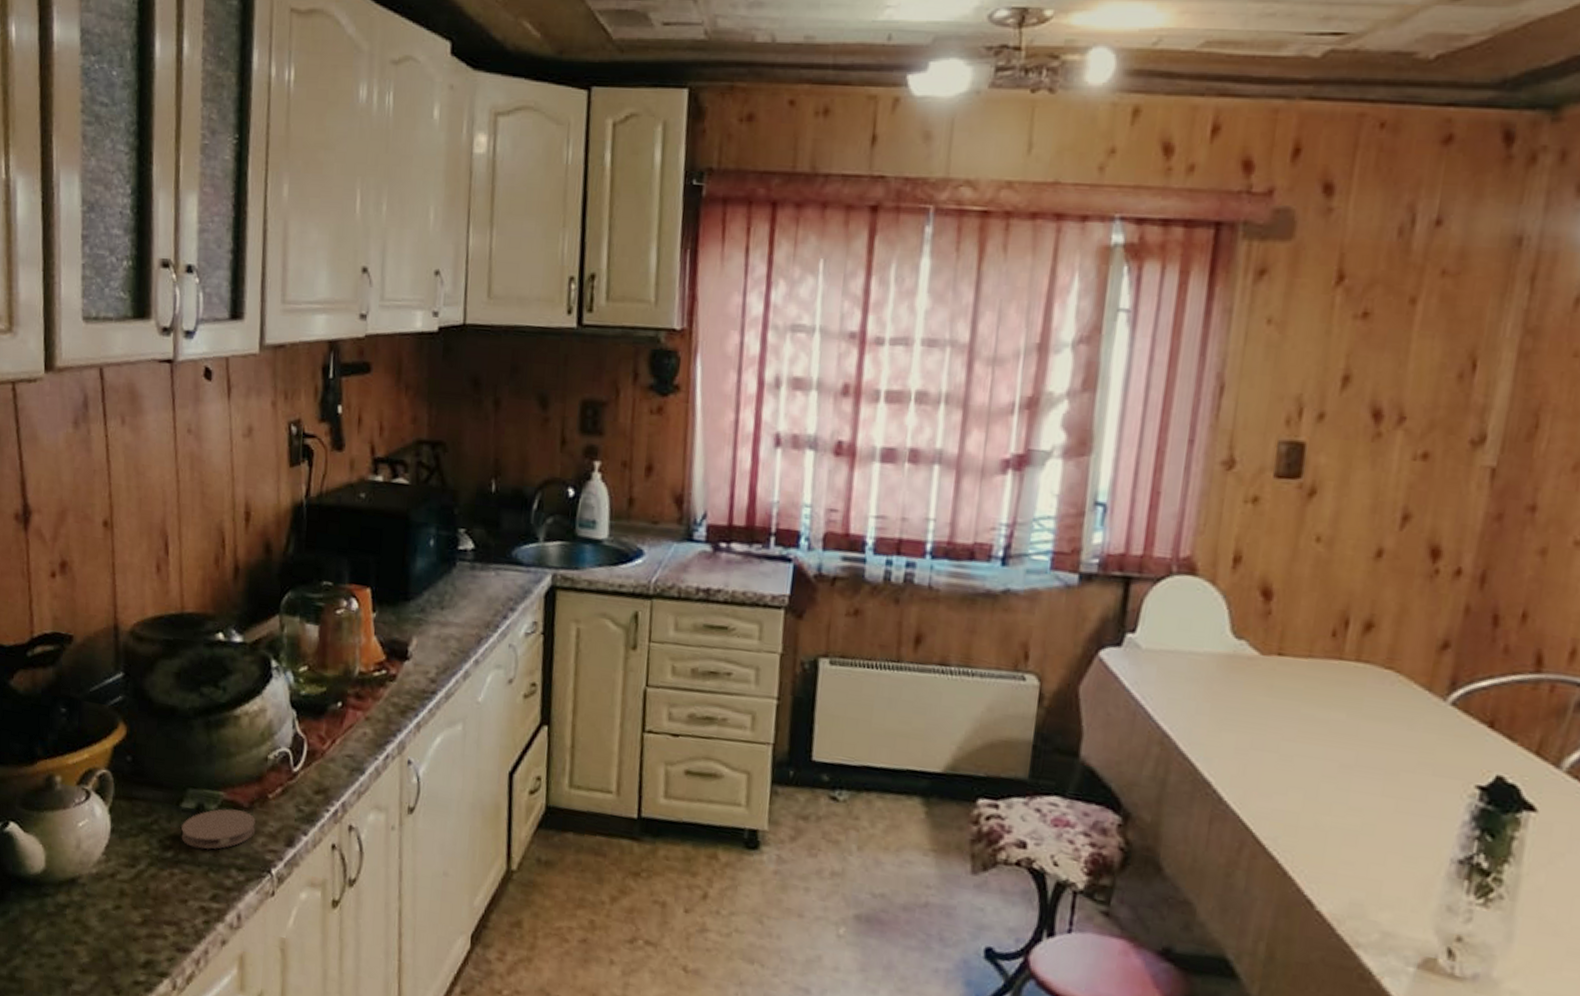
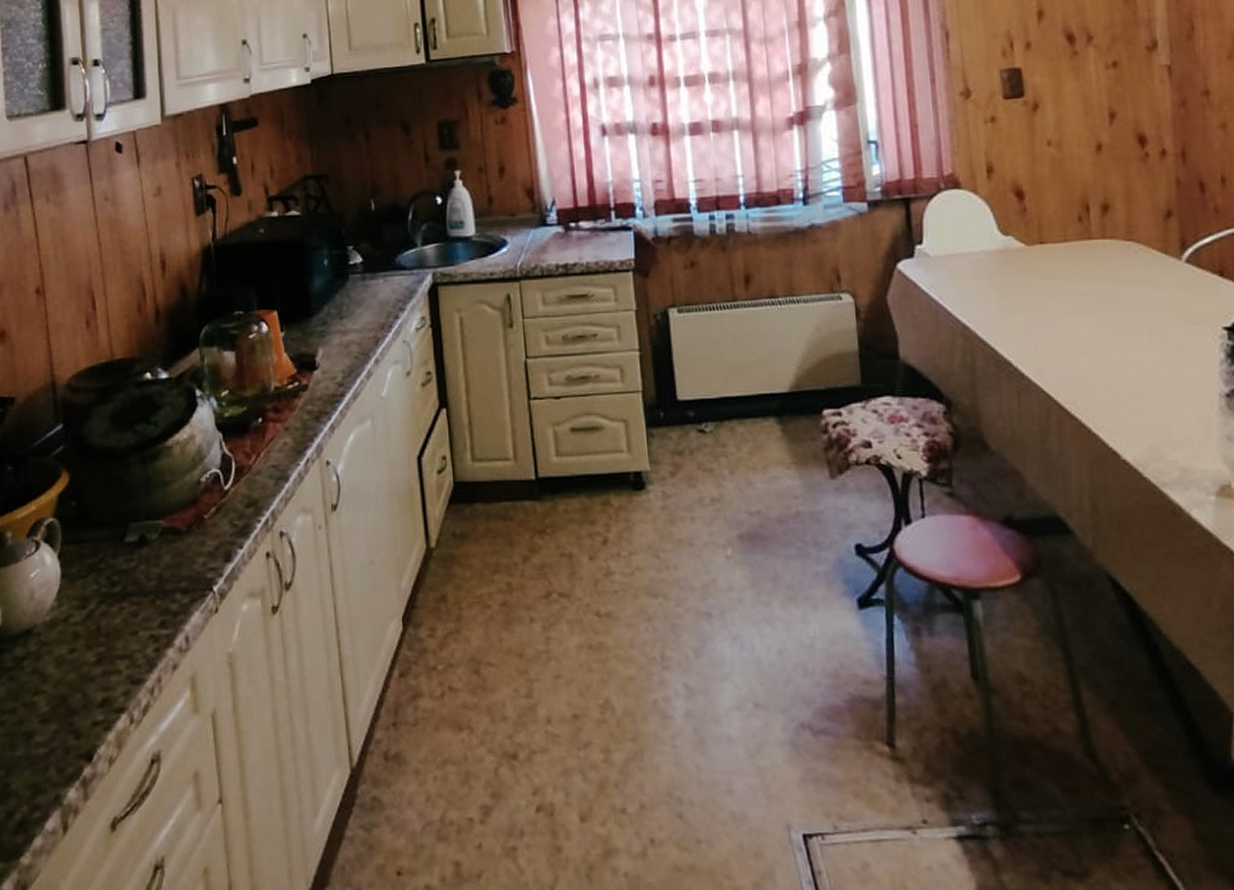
coaster: present [180,808,256,849] -> none [126,535,195,579]

